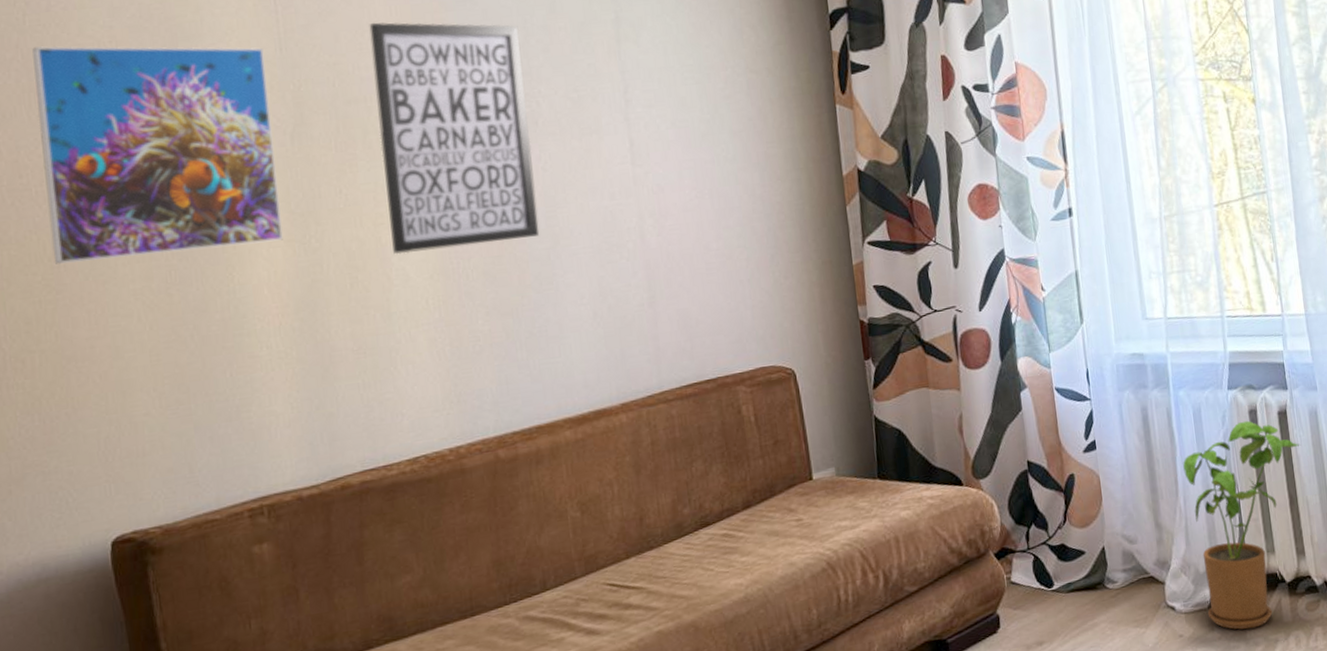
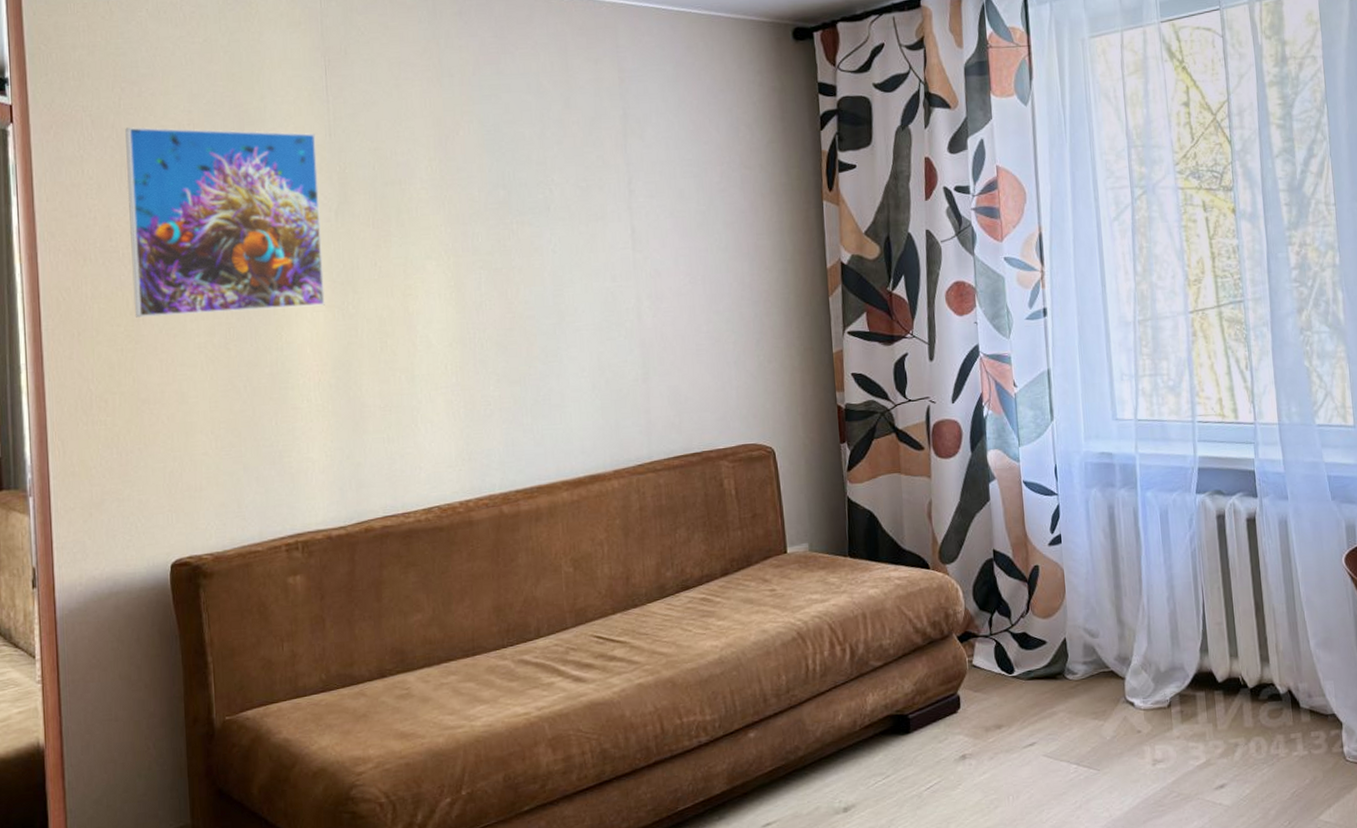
wall art: present [369,22,540,255] -> none [406,113,547,323]
house plant: present [1183,420,1301,630] -> none [1148,525,1269,731]

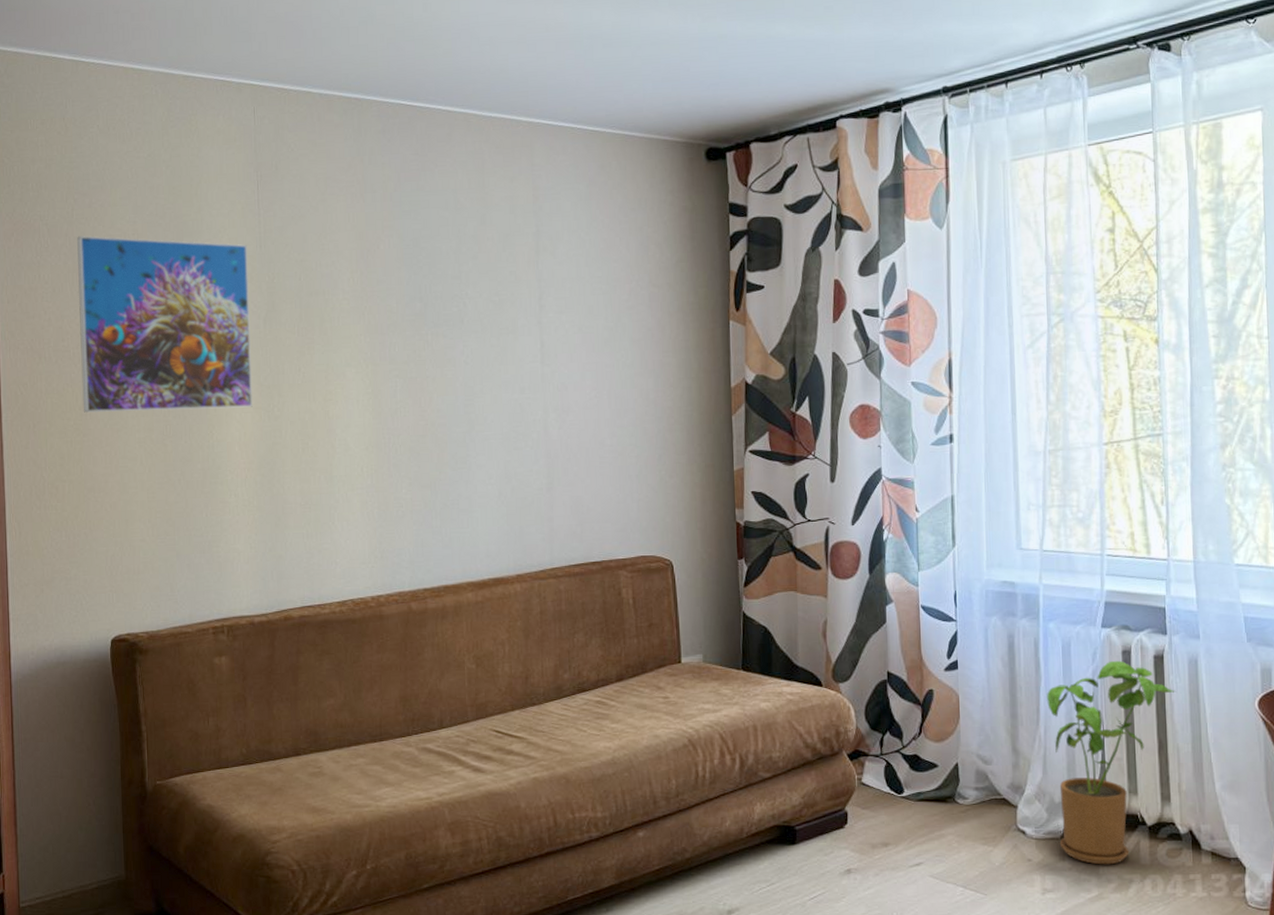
house plant: none [1148,525,1269,731] -> present [1047,660,1177,865]

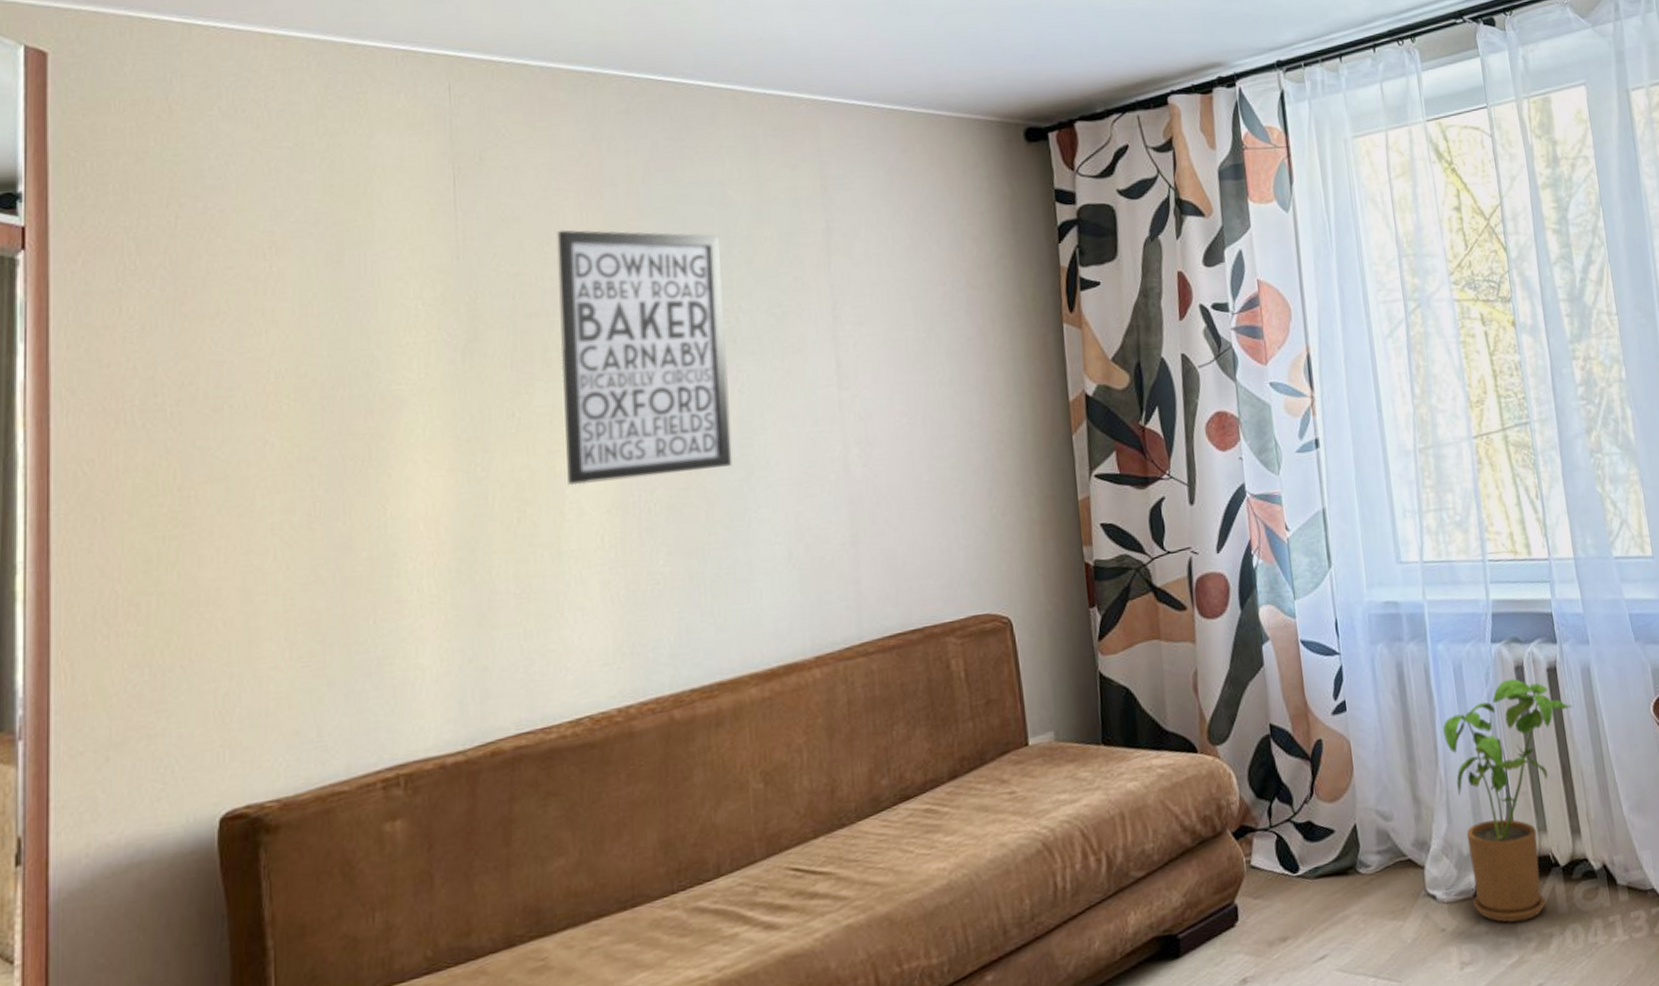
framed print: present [77,236,253,414] -> none [181,252,445,496]
wall art: none [331,227,458,427] -> present [557,230,733,486]

